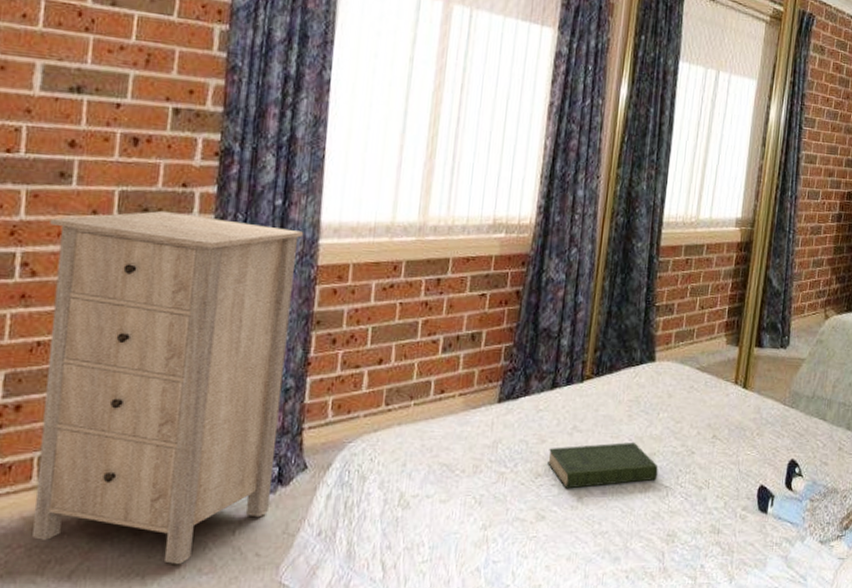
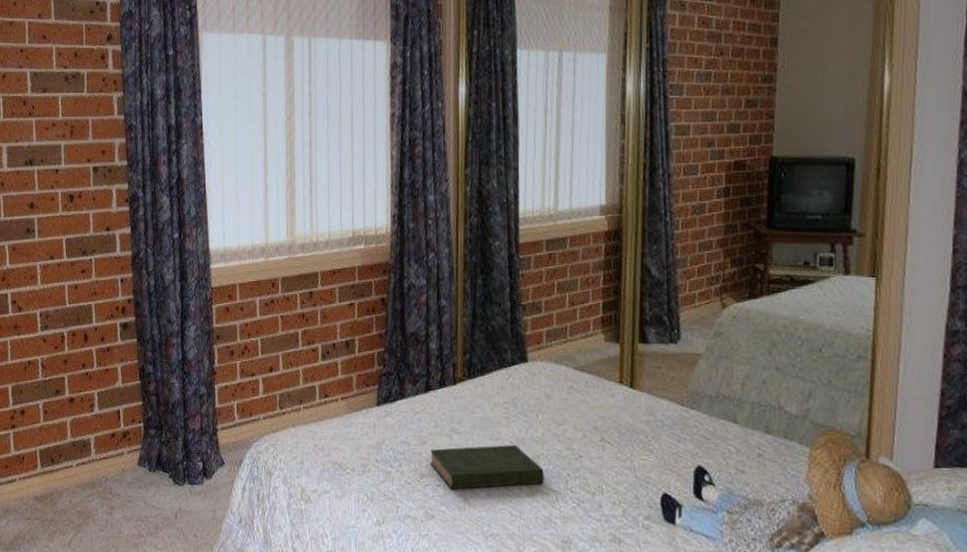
storage cabinet: present [32,210,304,564] -> none [25,251,199,540]

